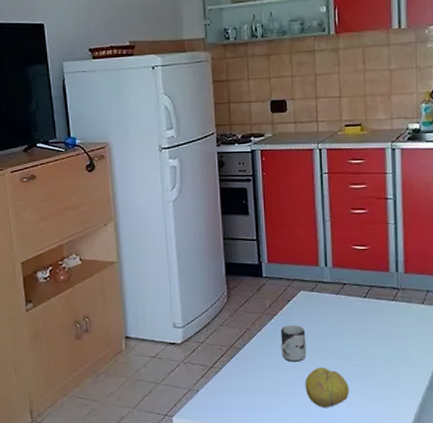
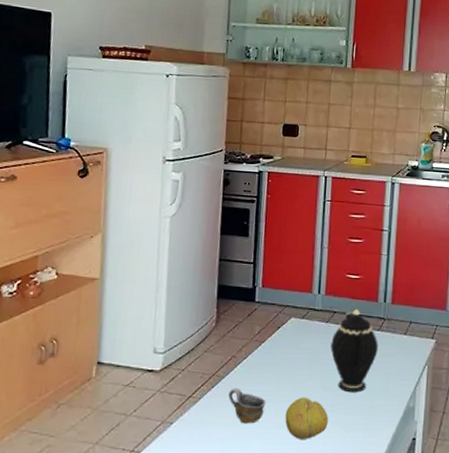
cup: none [247,358,284,392] -> present [228,388,266,424]
cup: present [280,325,307,362] -> none [265,353,292,392]
teapot: none [344,279,394,363] -> present [330,308,378,393]

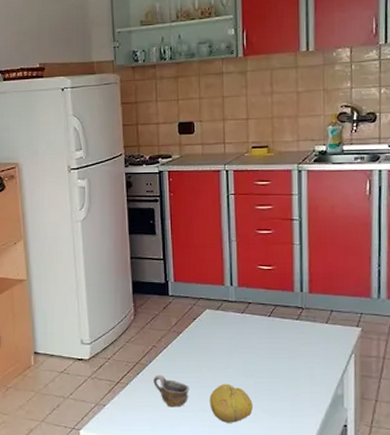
teapot: present [330,308,378,393] -> none [248,298,298,380]

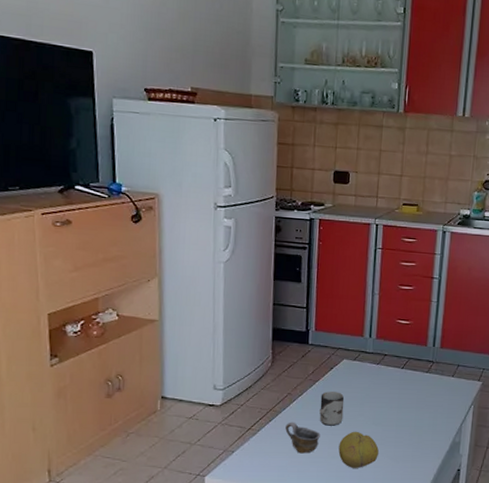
cup: none [186,343,211,378] -> present [319,391,345,426]

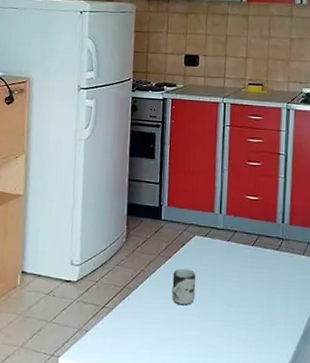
cup: present [285,422,320,454] -> none [138,300,173,335]
fruit: present [338,431,379,468] -> none [191,311,231,353]

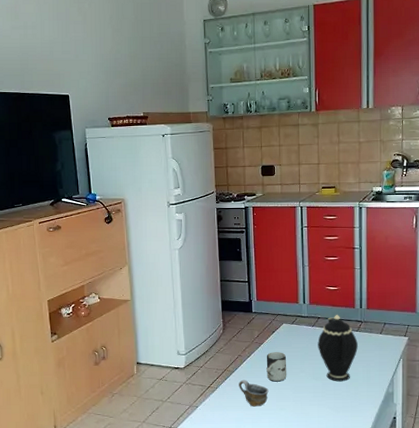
cup: none [138,300,173,335] -> present [239,379,269,407]
teapot: none [232,228,278,310] -> present [318,314,358,382]

